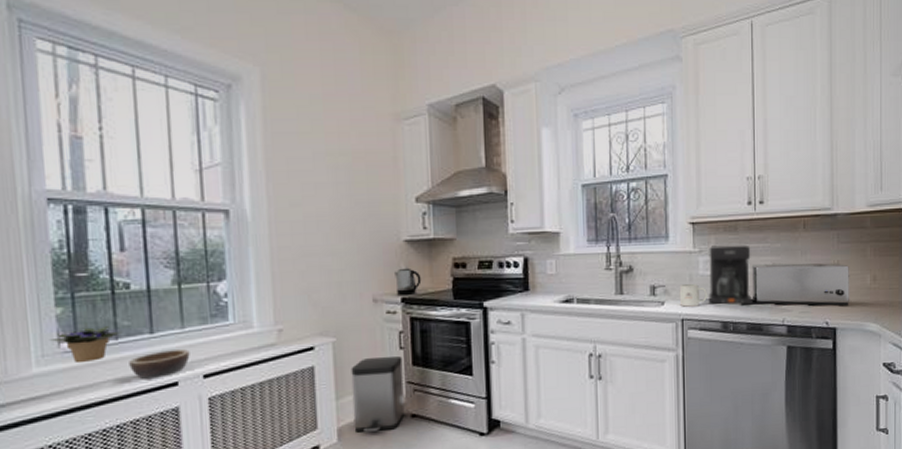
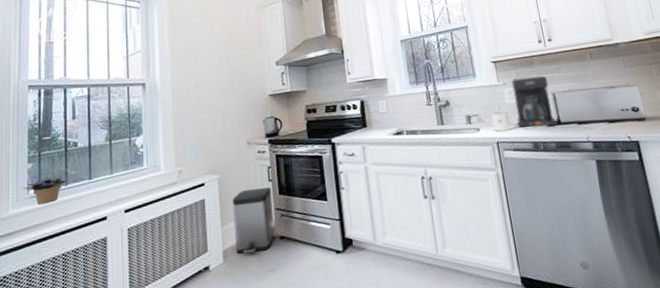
bowl: present [129,349,190,380] -> none [74,190,116,217]

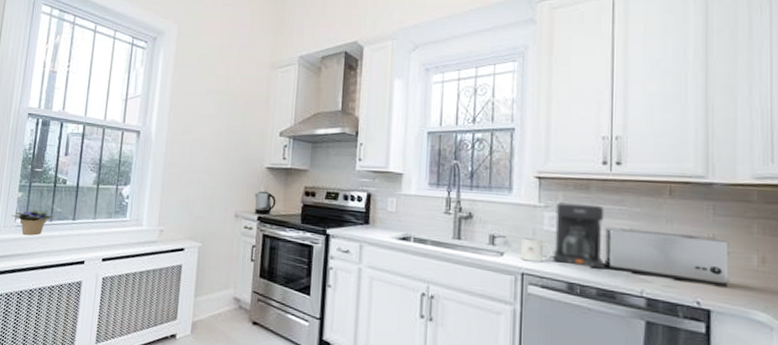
pedal bin: present [232,187,275,254] -> none [205,265,252,333]

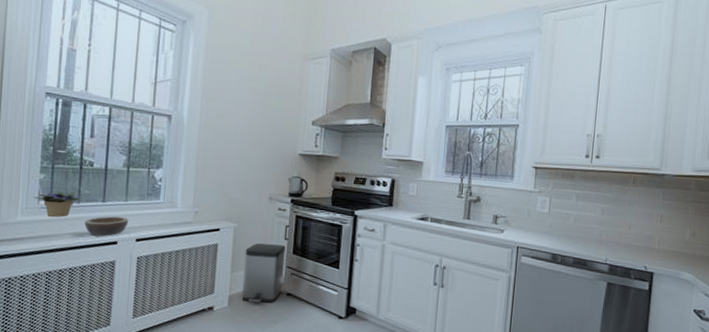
bowl: none [55,234,96,257] -> present [84,216,129,237]
pedal bin: none [205,265,252,333] -> present [241,243,286,303]
mug: present [520,237,553,262] -> none [517,217,543,238]
coffee maker: present [553,202,606,270] -> none [542,188,584,244]
toaster: present [603,227,730,288] -> none [580,209,671,255]

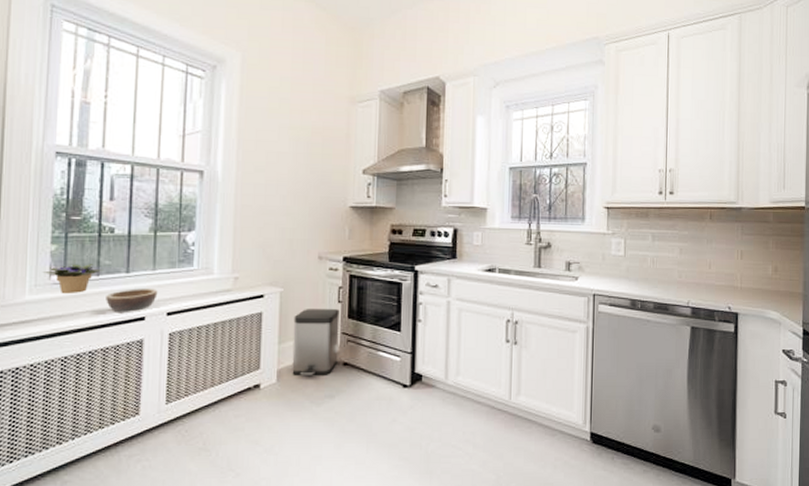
kettle: present [287,175,309,198] -> none [339,230,362,256]

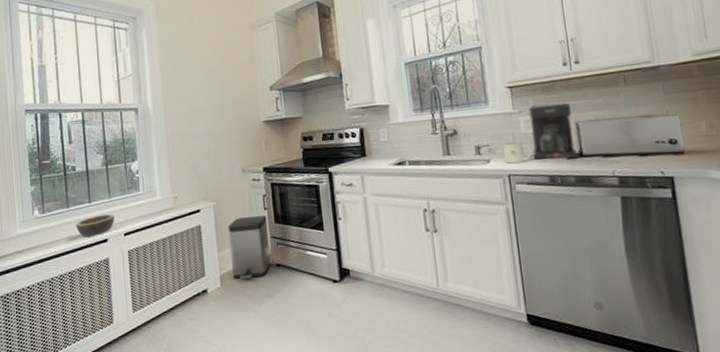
potted flower: present [42,264,104,295] -> none [27,198,72,226]
mug: none [592,262,619,283] -> present [502,142,533,164]
coffee maker: none [619,229,661,287] -> present [528,102,580,160]
toaster: none [659,249,753,294] -> present [573,113,685,158]

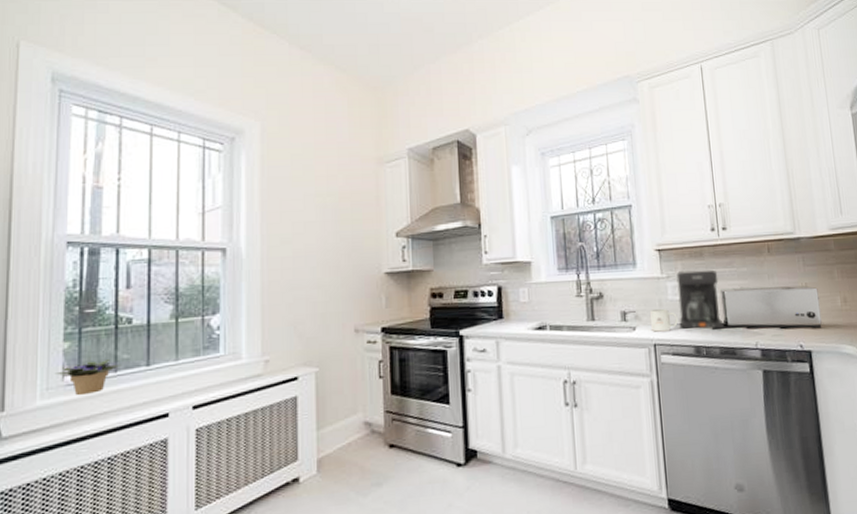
potted flower: none [27,198,72,226] -> present [54,359,122,396]
bowl: present [76,214,115,238] -> none [125,381,182,412]
pedal bin: present [228,216,271,279] -> none [332,385,383,464]

